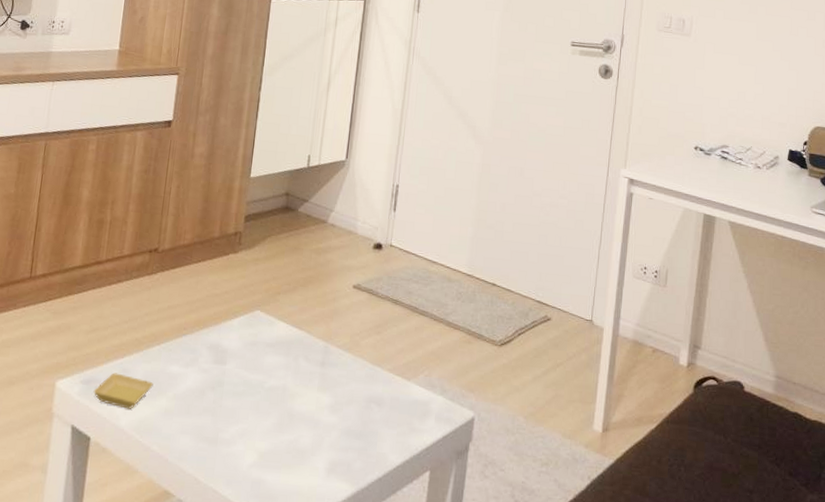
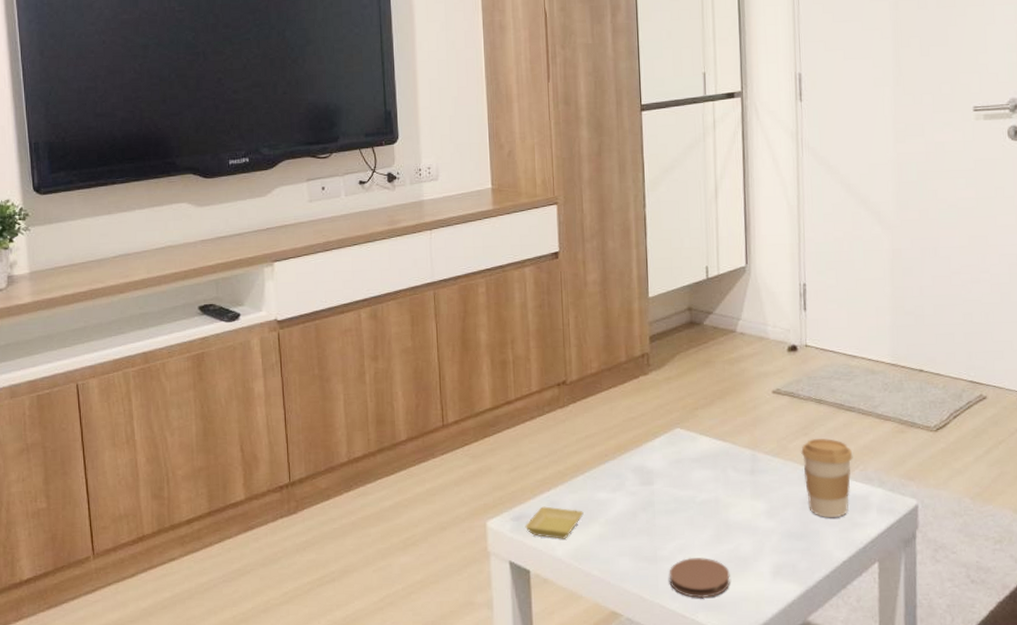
coaster: none [226,443,287,488] -> present [669,557,730,599]
coffee cup: none [371,337,420,421] -> present [801,438,853,518]

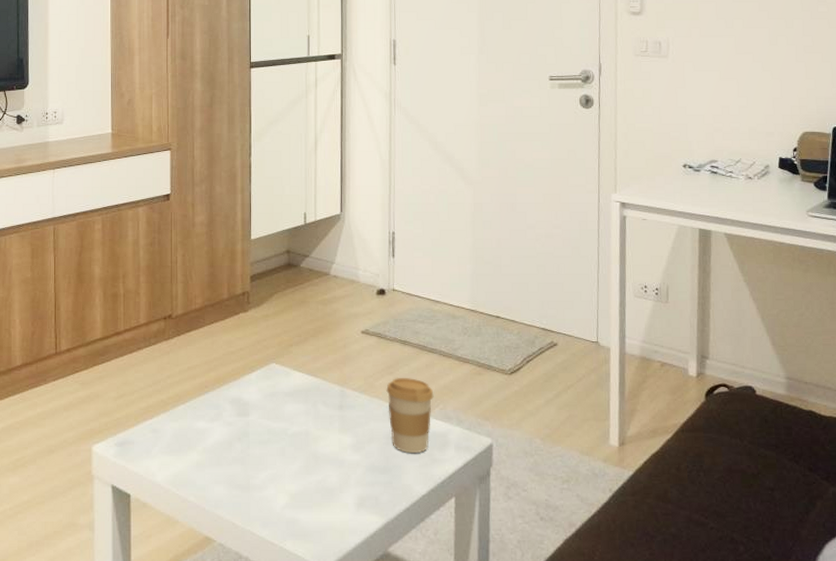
saucer: present [525,506,584,539] -> none [128,433,183,466]
coaster: present [669,557,730,599] -> none [260,486,317,527]

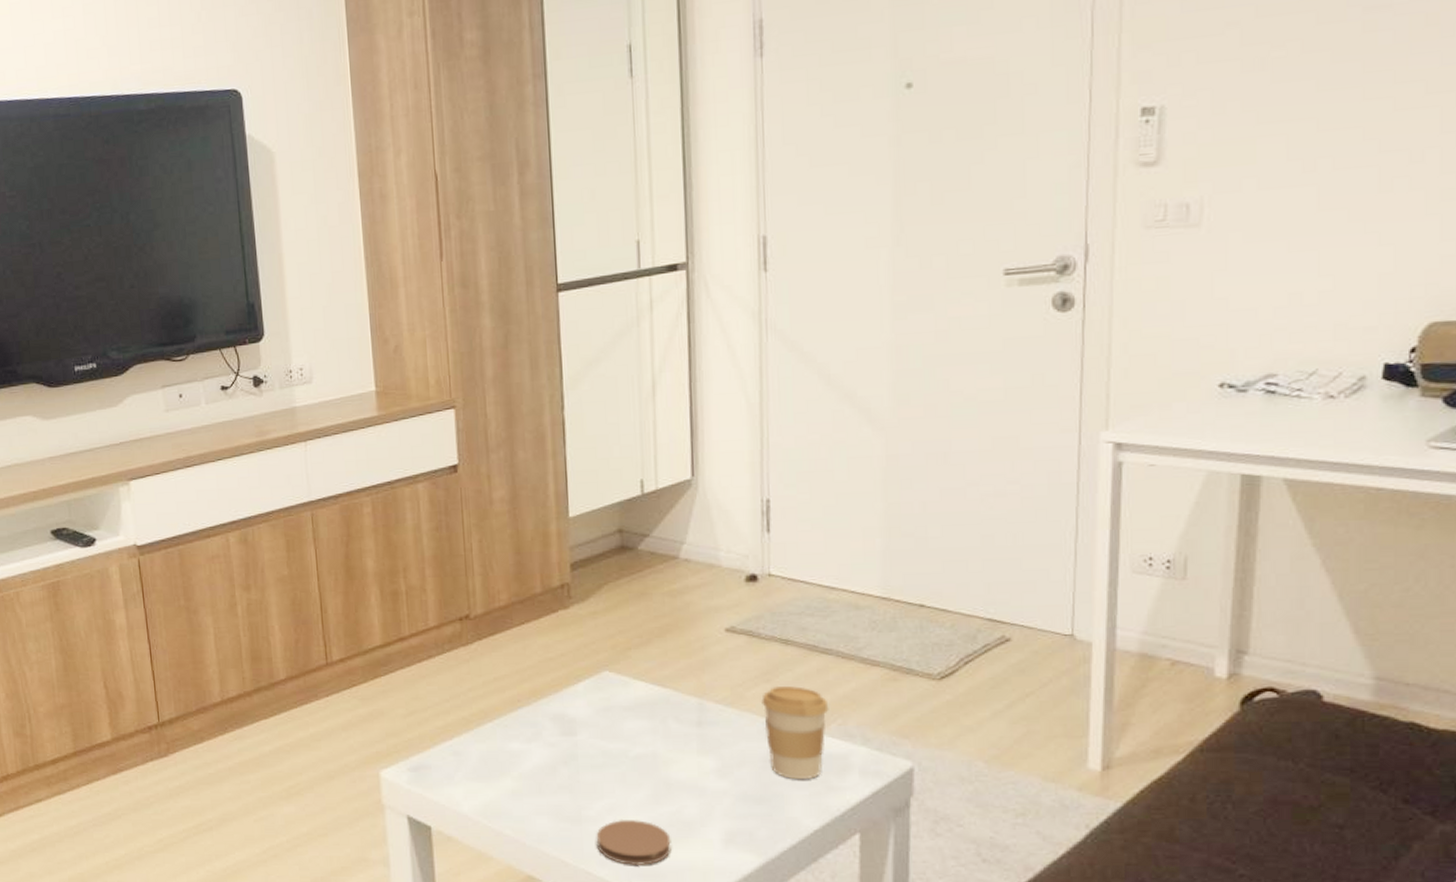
coaster: none [260,486,317,527] -> present [596,819,672,866]

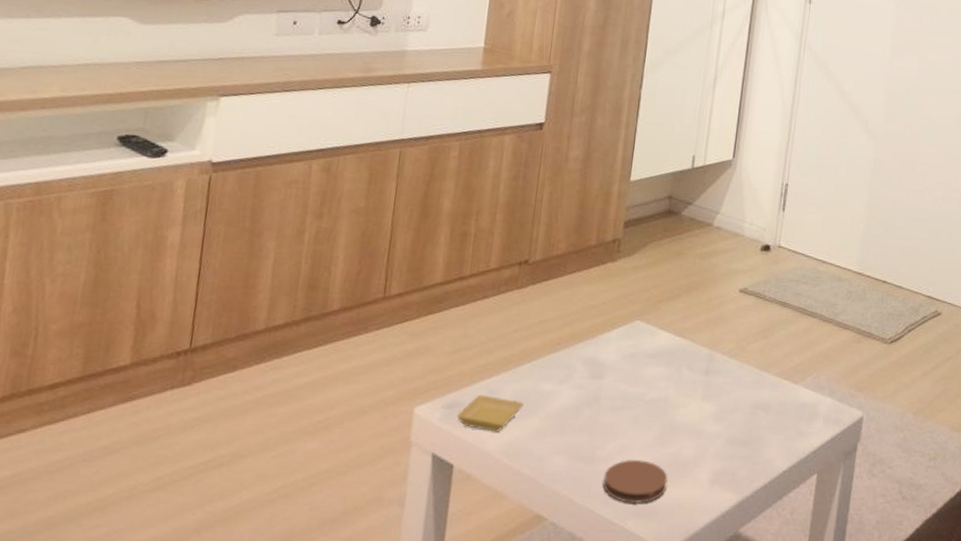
saucer: none [424,756,493,794] -> present [456,394,524,432]
coffee cup: present [761,685,829,780] -> none [757,341,809,426]

